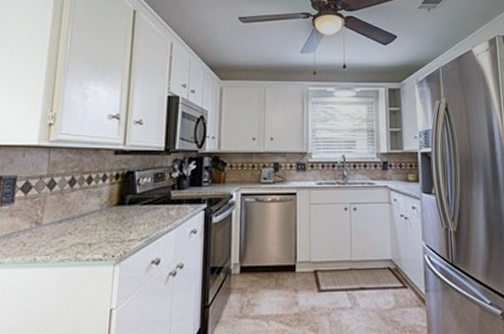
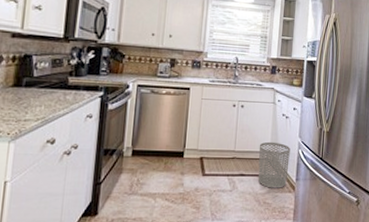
waste bin: none [378,247,415,303] -> present [258,141,291,188]

